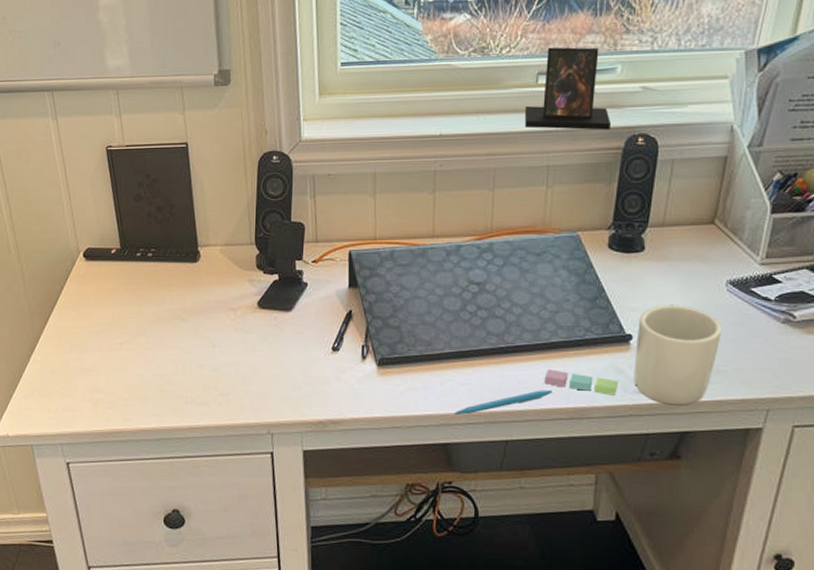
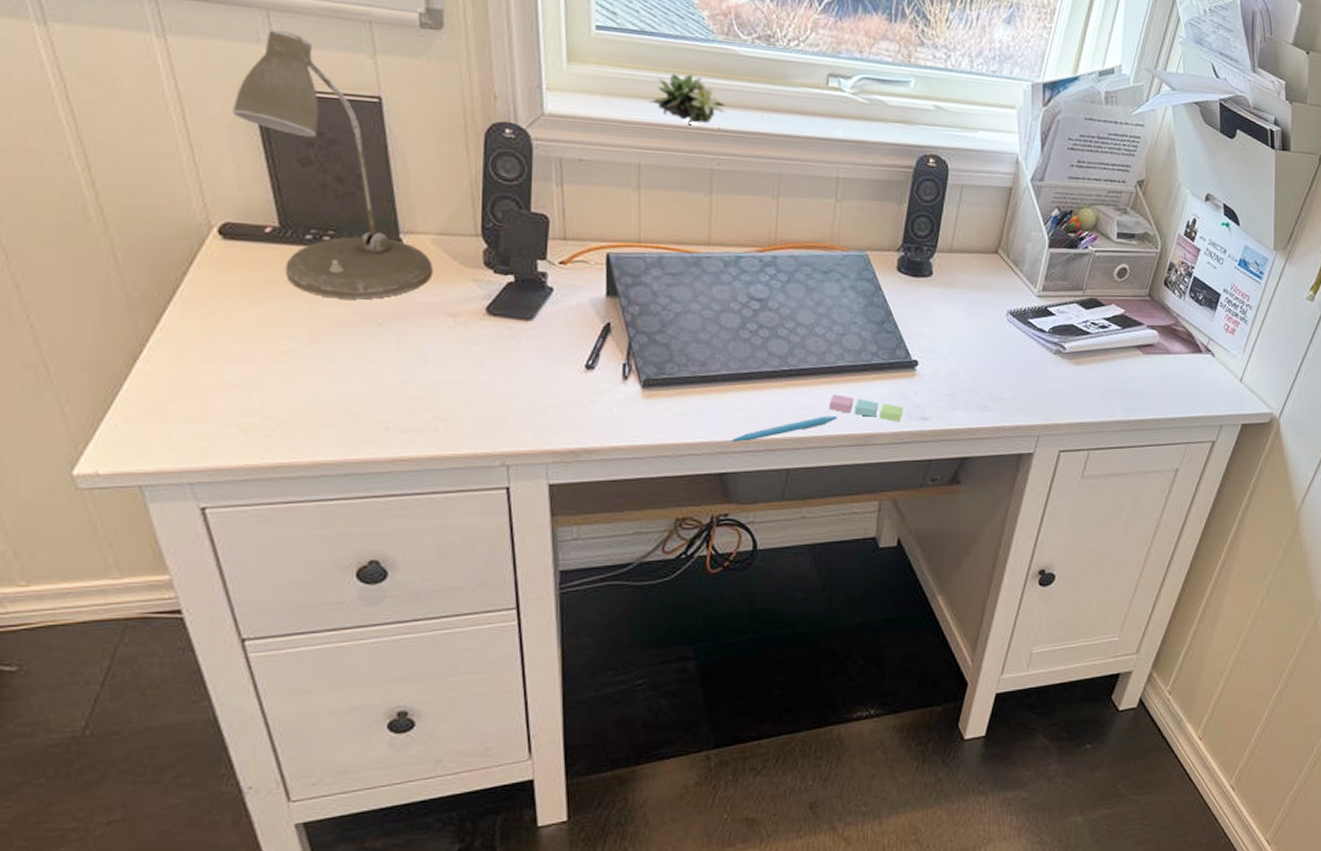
desk lamp: none [95,103,221,300] -> present [233,30,433,300]
succulent plant: none [383,90,446,134] -> present [649,73,725,124]
photo frame: present [525,47,611,130] -> none [814,47,903,147]
mug: present [634,305,722,407] -> none [918,332,1001,433]

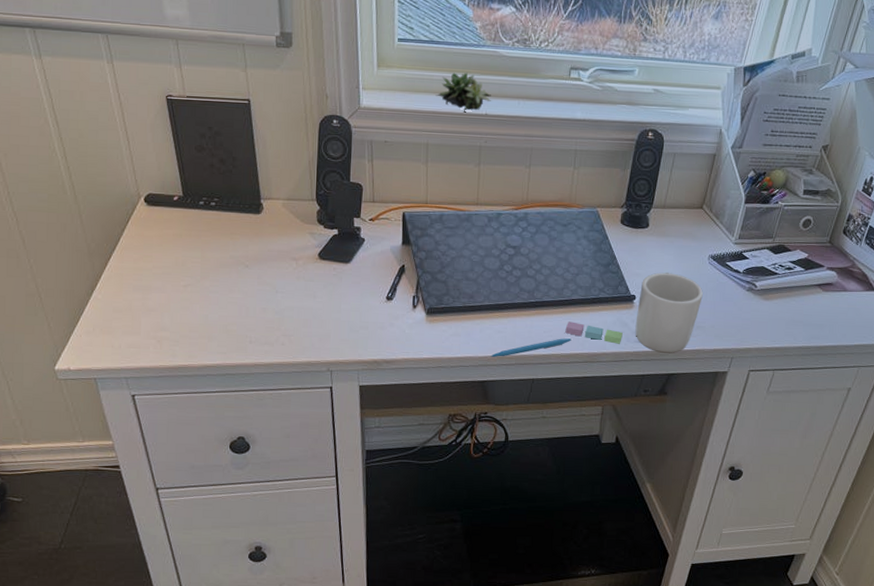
desk lamp: present [233,30,433,300] -> none [154,54,283,248]
mug: none [918,332,1001,433] -> present [635,272,703,354]

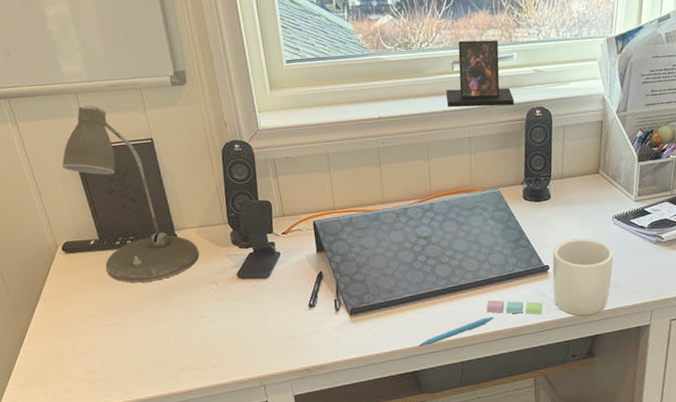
desk lamp: none [154,54,283,248] -> present [62,105,200,283]
succulent plant: present [435,72,491,111] -> none [329,81,382,118]
photo frame: none [558,46,628,123] -> present [446,40,514,108]

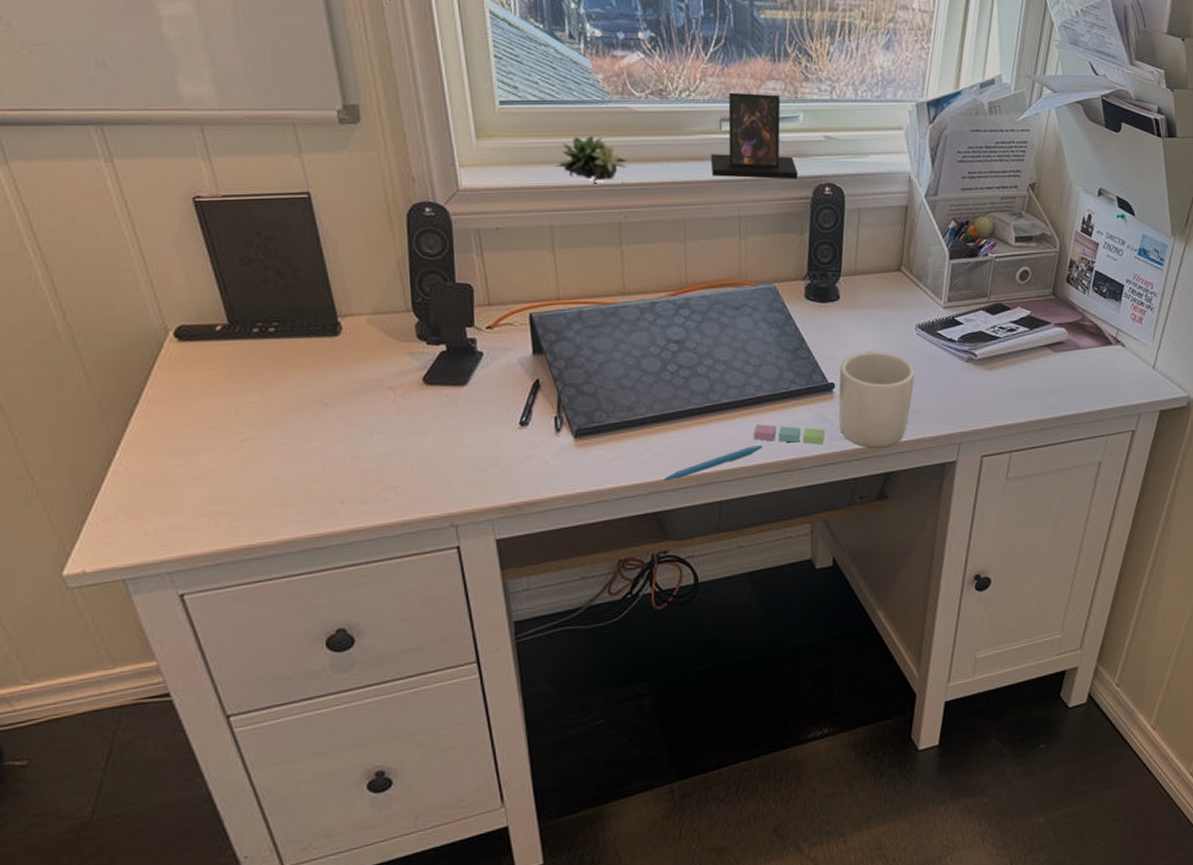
desk lamp: present [62,105,200,283] -> none [178,142,371,385]
succulent plant: none [329,81,382,118] -> present [555,135,627,183]

